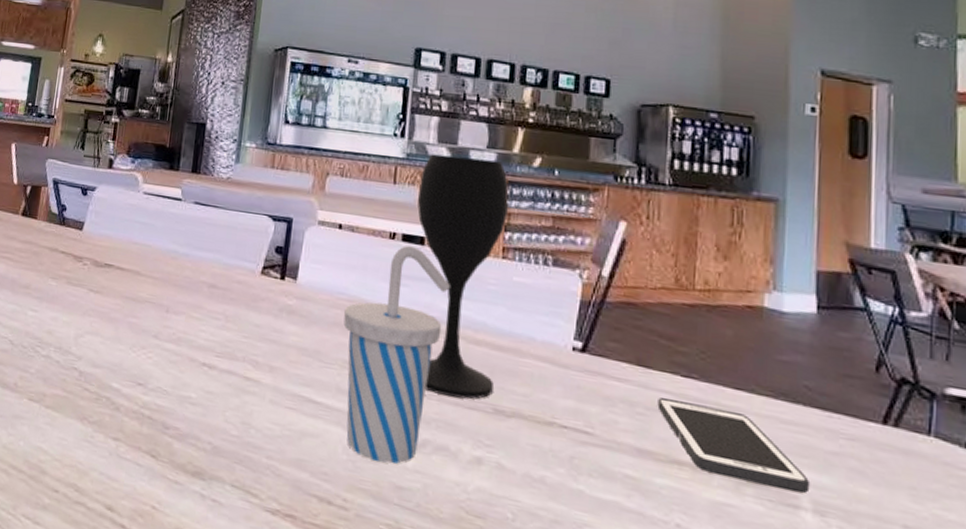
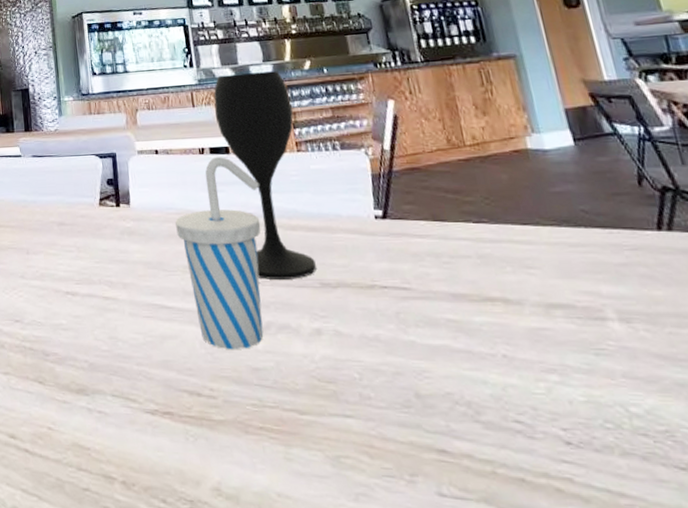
cell phone: present [657,397,811,494] -> none [458,244,611,306]

